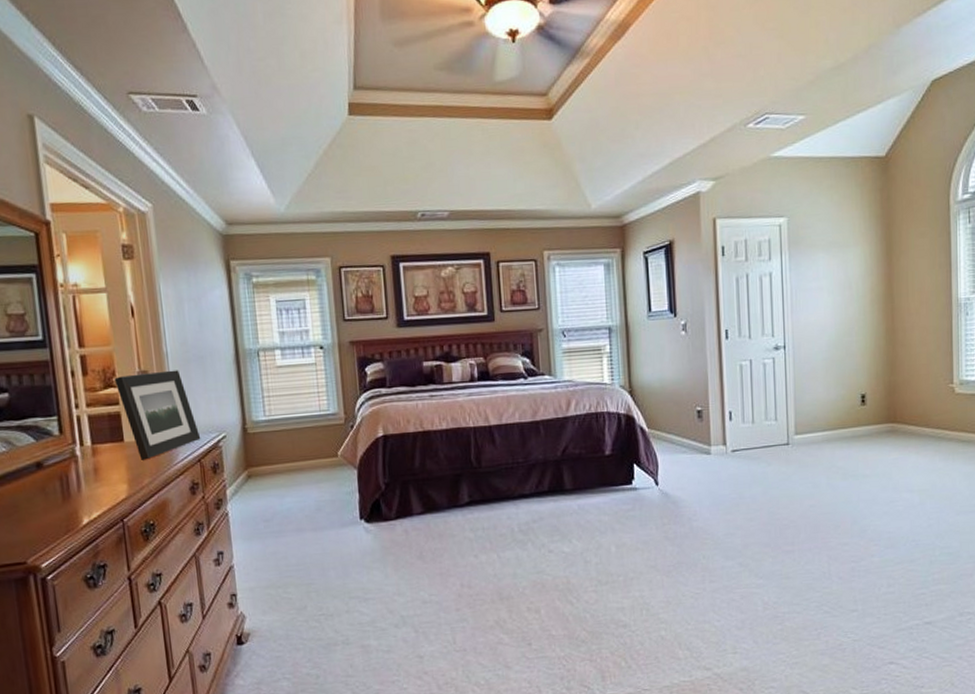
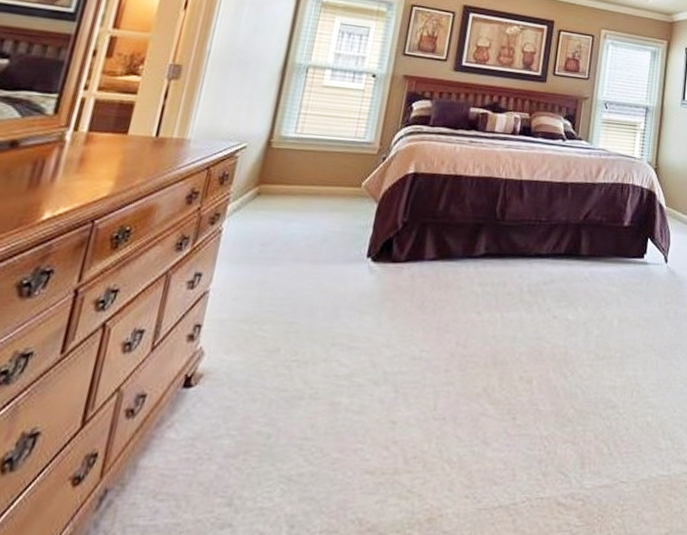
picture frame: present [114,370,201,460] -> none [139,65,218,158]

